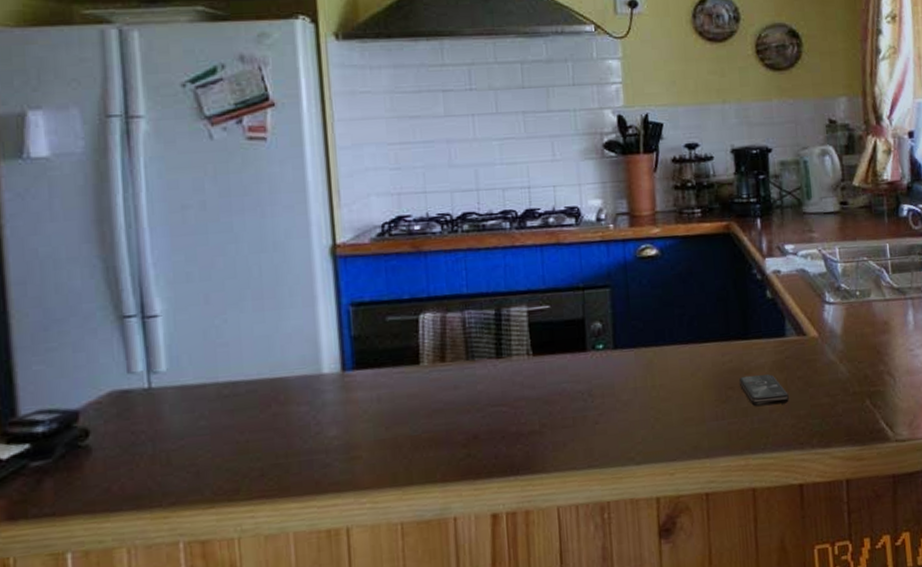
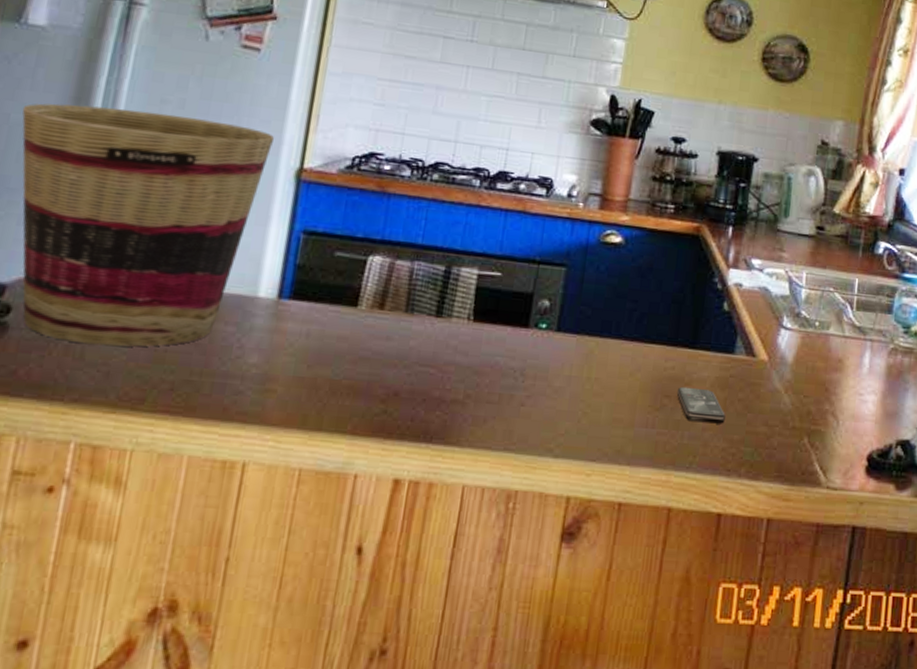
basket: none [48,215,301,452] -> present [22,103,274,347]

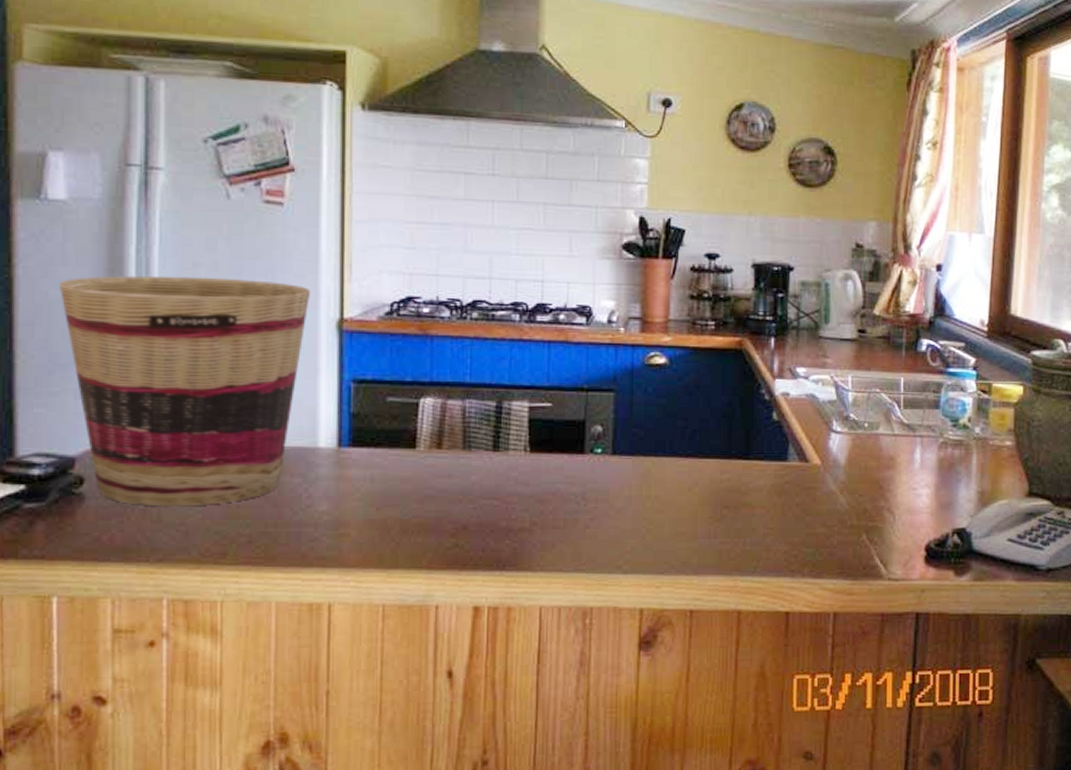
mobile phone: present [676,386,725,424] -> none [735,496,784,529]

